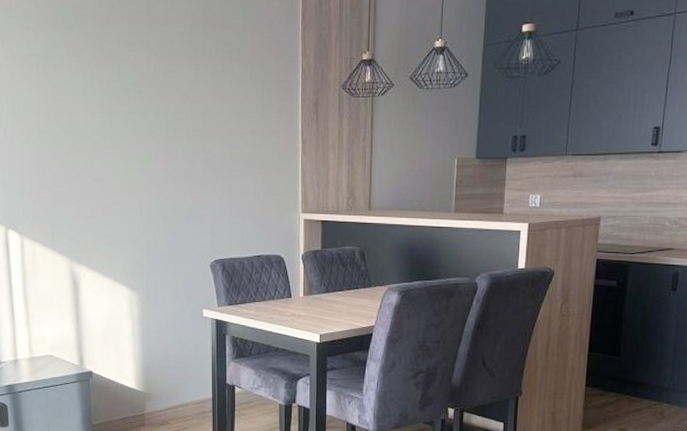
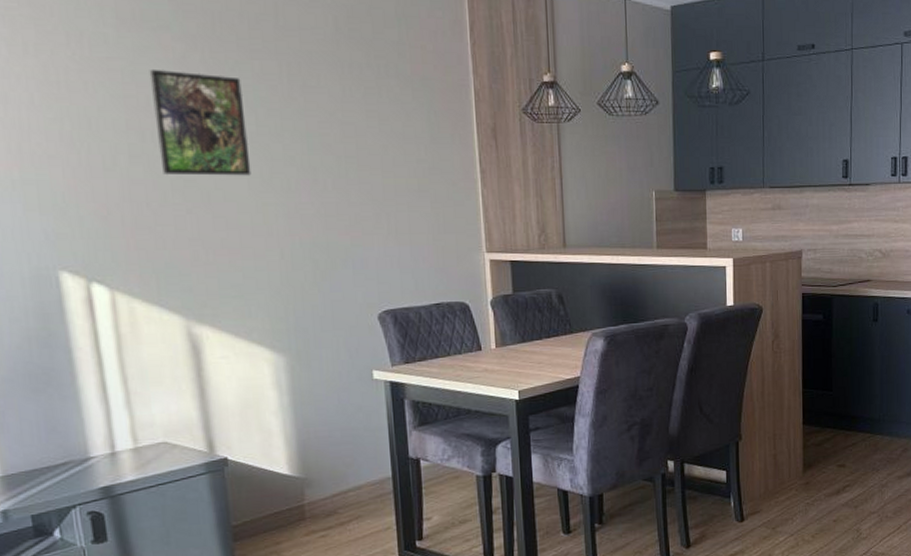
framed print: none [55,62,123,147] -> present [149,68,252,176]

